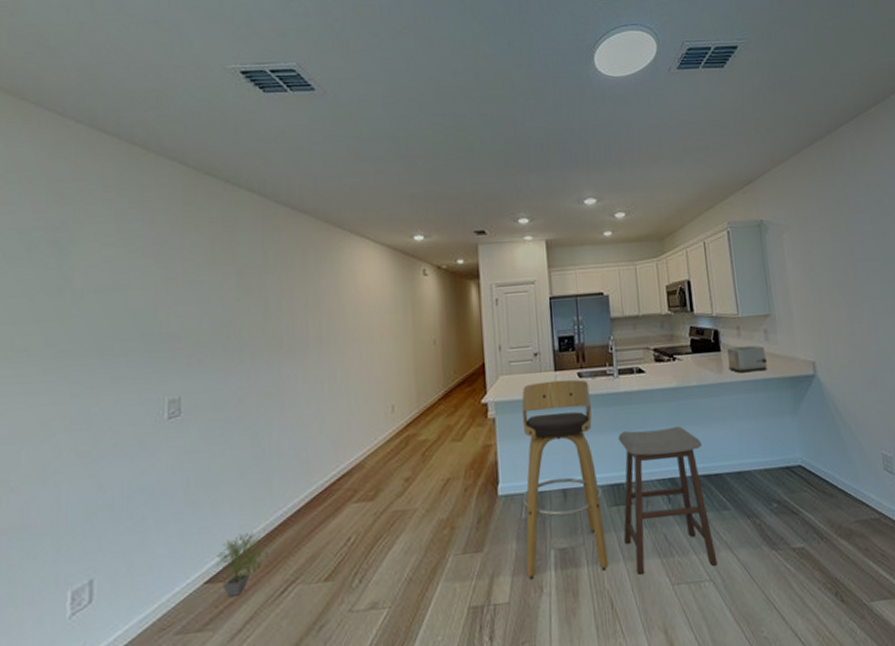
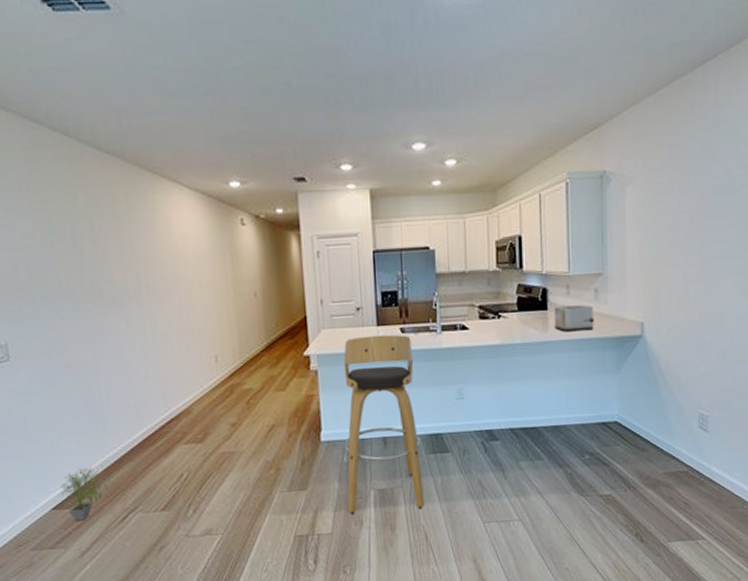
bar stool: present [618,426,718,574] -> none [439,382,527,513]

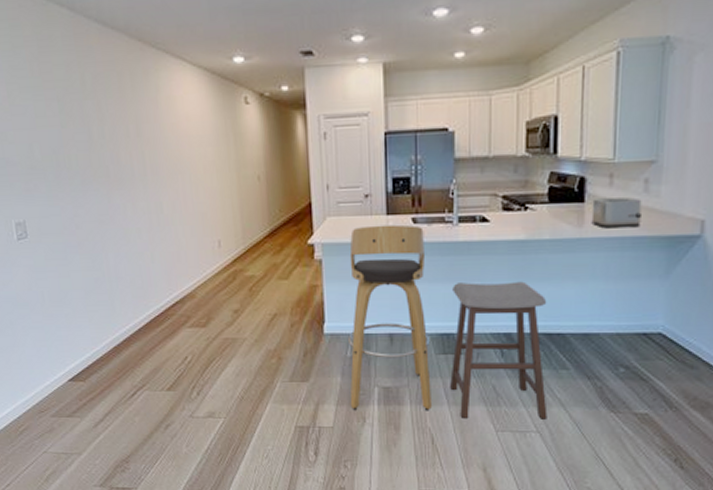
potted plant: present [60,466,109,521] -> none [75,343,119,393]
bar stool: none [439,382,527,513] -> present [450,281,548,419]

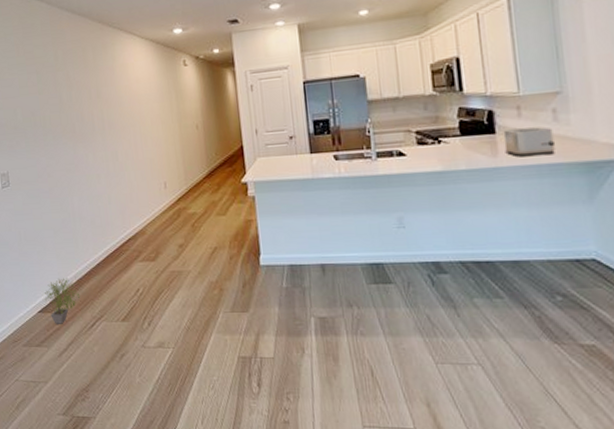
potted plant: none [75,343,119,393] -> present [44,277,81,324]
bar stool: present [348,224,432,411] -> none [279,162,368,342]
bar stool: present [450,281,548,419] -> none [377,211,487,351]

